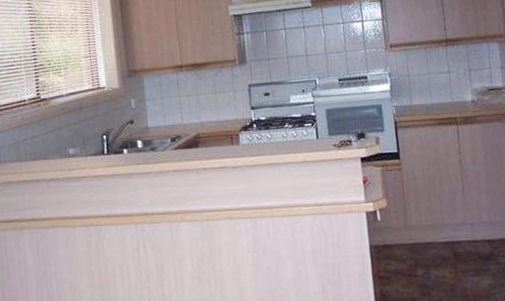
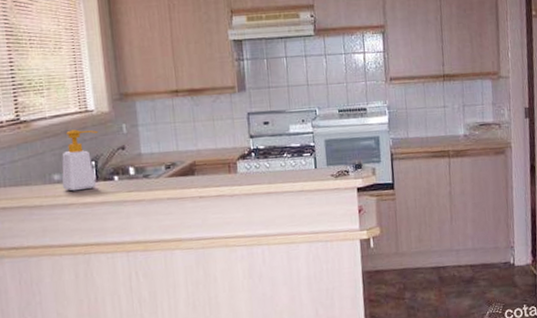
soap bottle: none [76,105,109,165] -> present [61,129,98,191]

